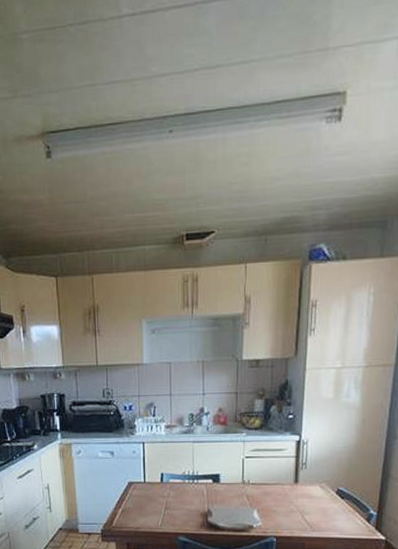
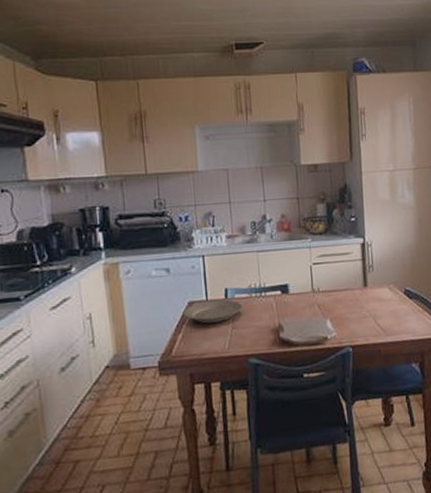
plate: none [123,482,176,502] -> present [183,299,243,324]

